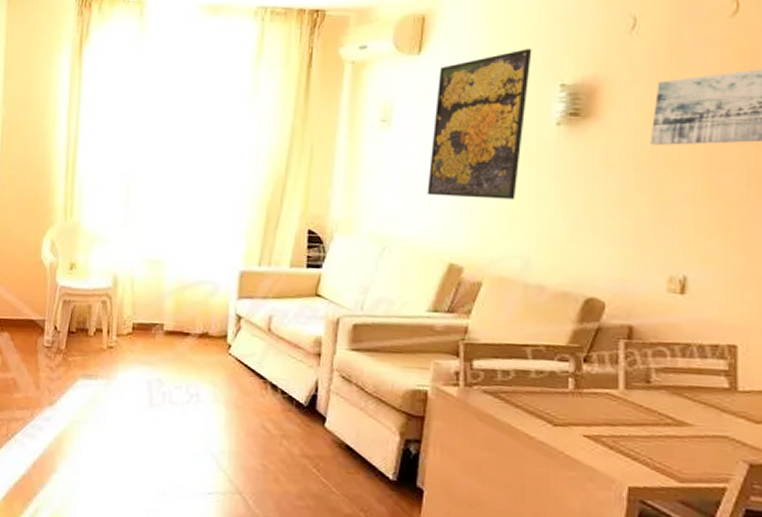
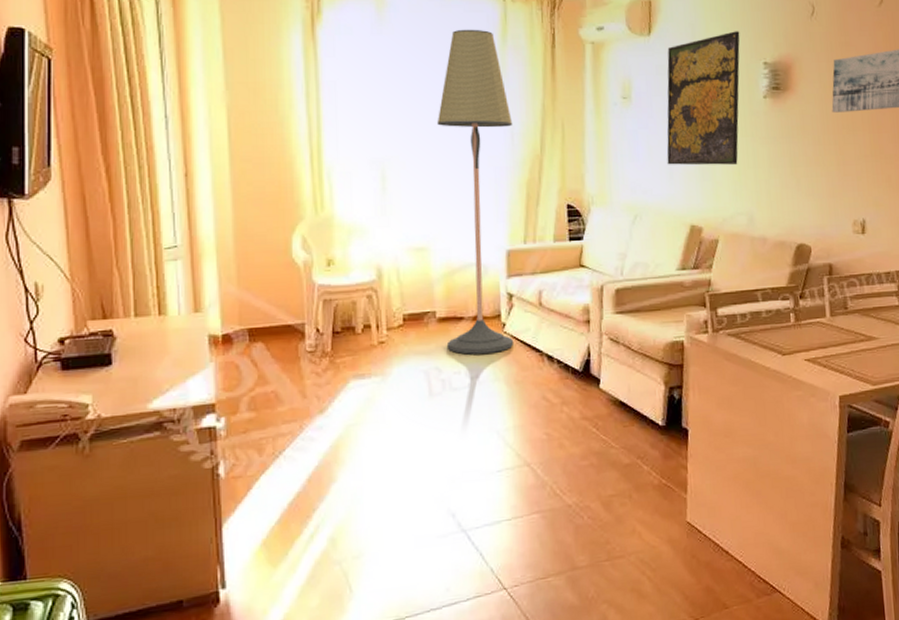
floor lamp: none [172,49,260,373] -> present [436,29,513,355]

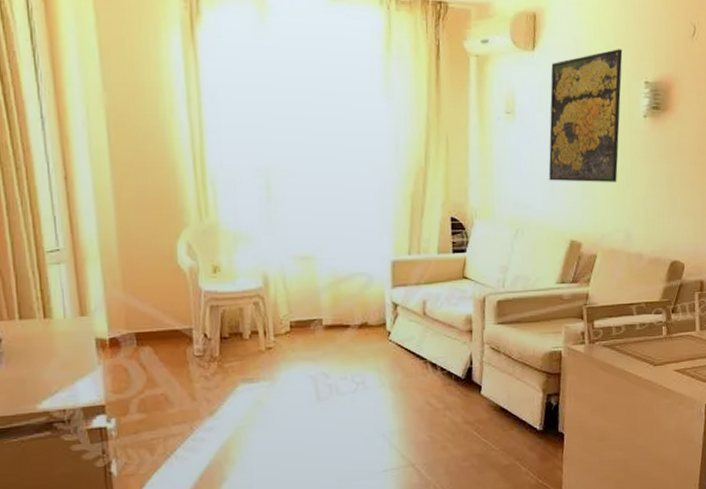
floor lamp: present [436,29,513,355] -> none [321,36,398,361]

